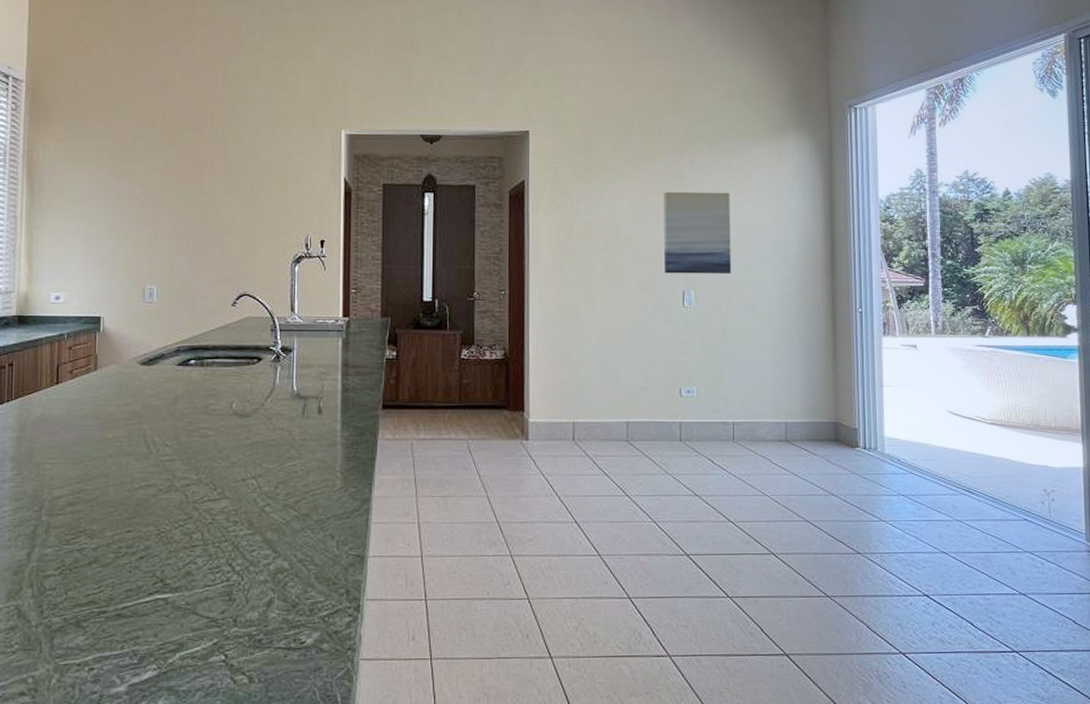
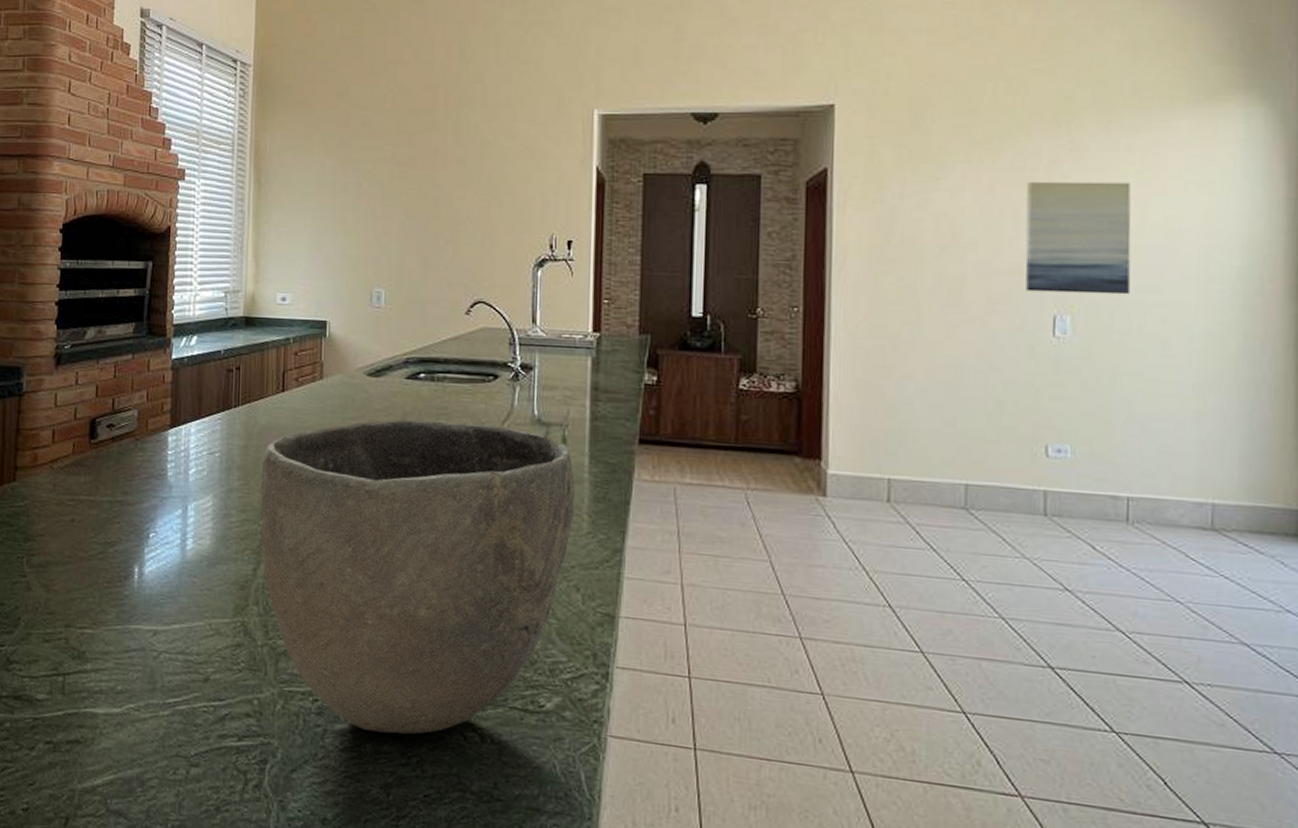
bowl: none [34,401,329,690] -> present [260,420,575,734]

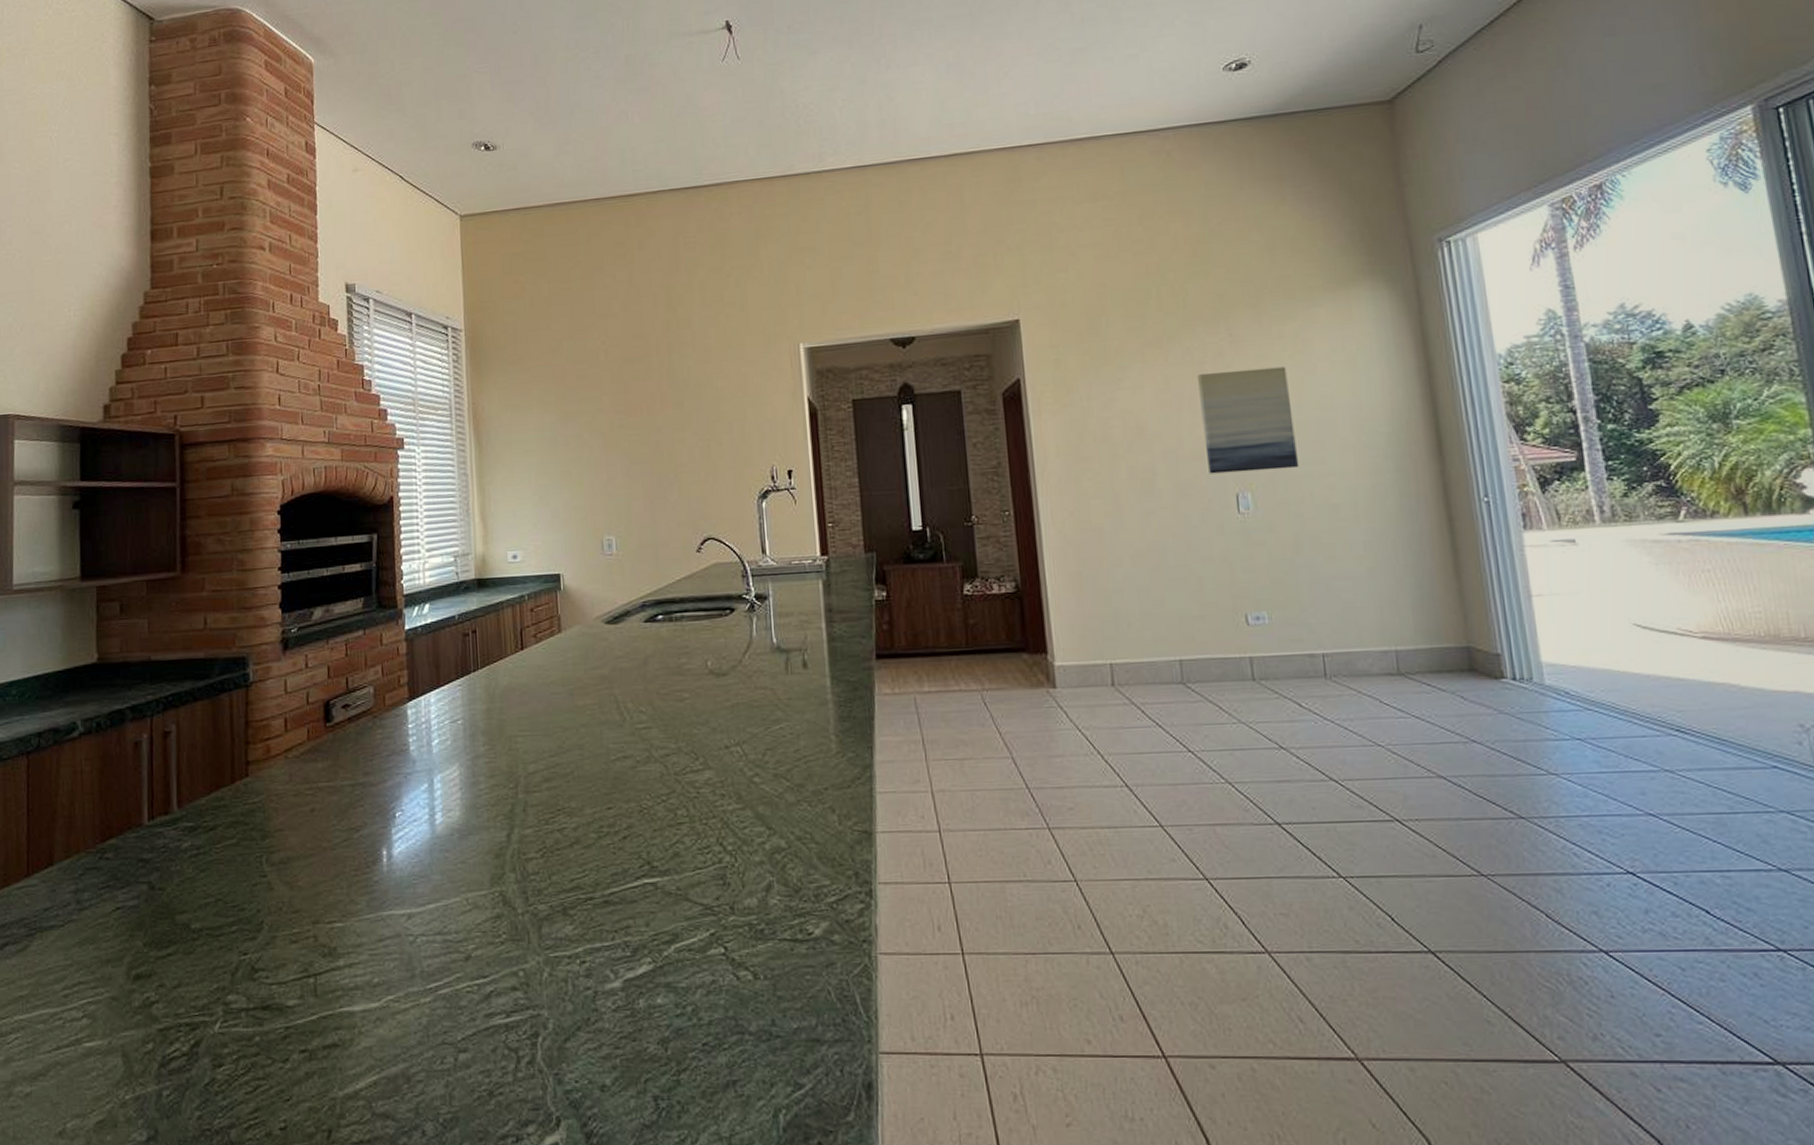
bowl: present [260,420,575,734] -> none [506,658,822,986]

